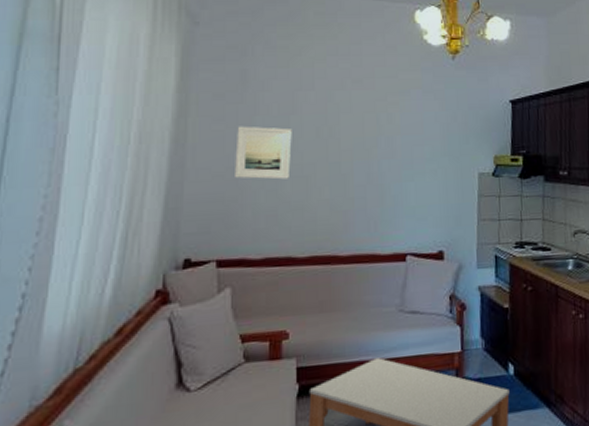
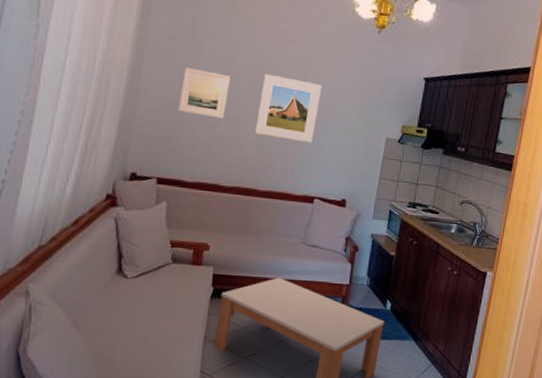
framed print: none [327,120,398,192] -> present [255,73,322,143]

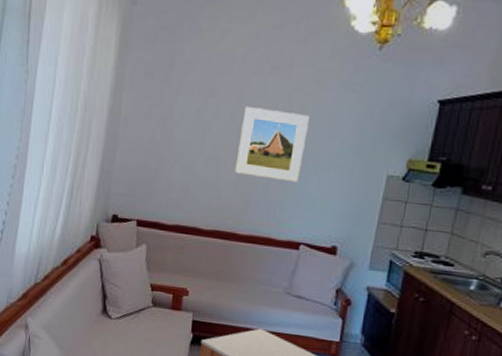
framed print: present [179,67,231,119] -> none [157,104,209,158]

